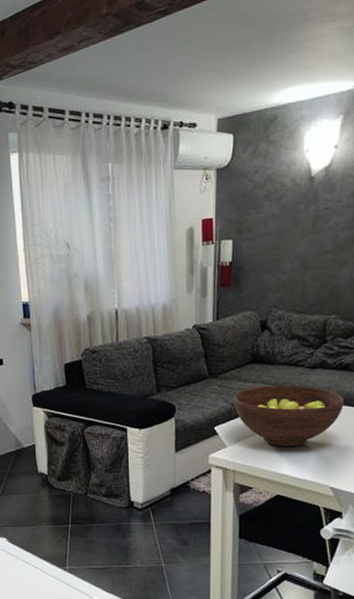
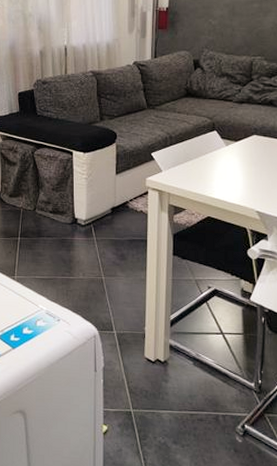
fruit bowl: present [233,385,344,447] -> none [168,117,269,173]

